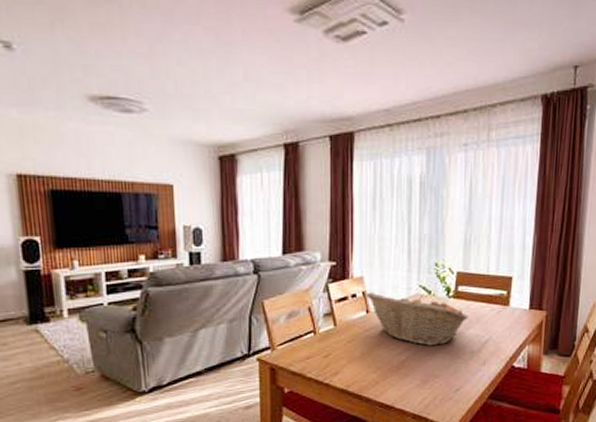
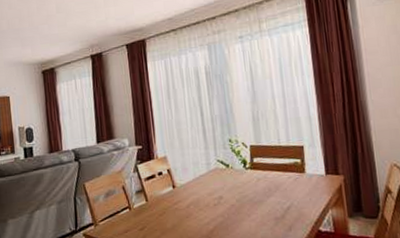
fruit basket: present [367,292,469,346] -> none [171,169,268,215]

